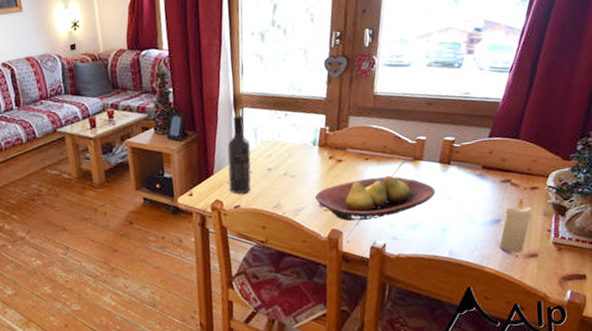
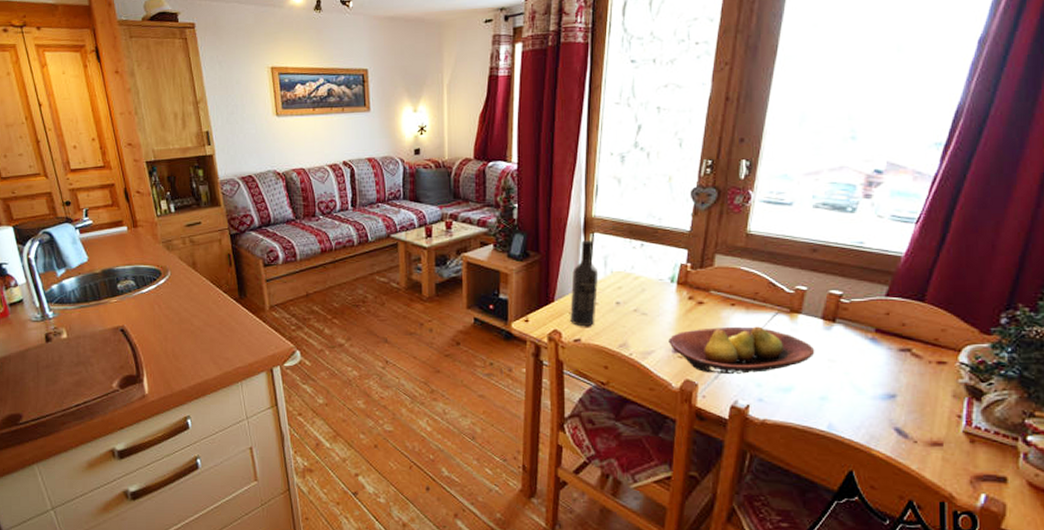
candle: present [499,198,532,253] -> none [893,373,937,439]

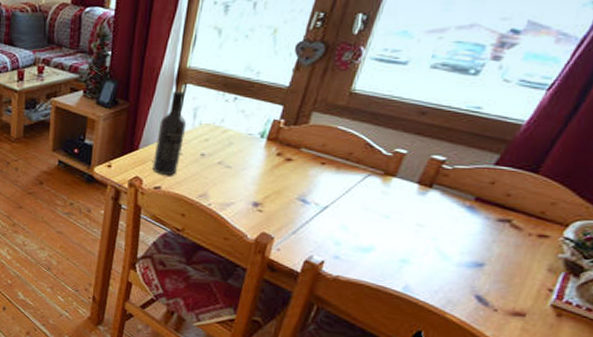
fruit bowl: present [668,326,815,374] -> none [250,184,404,232]

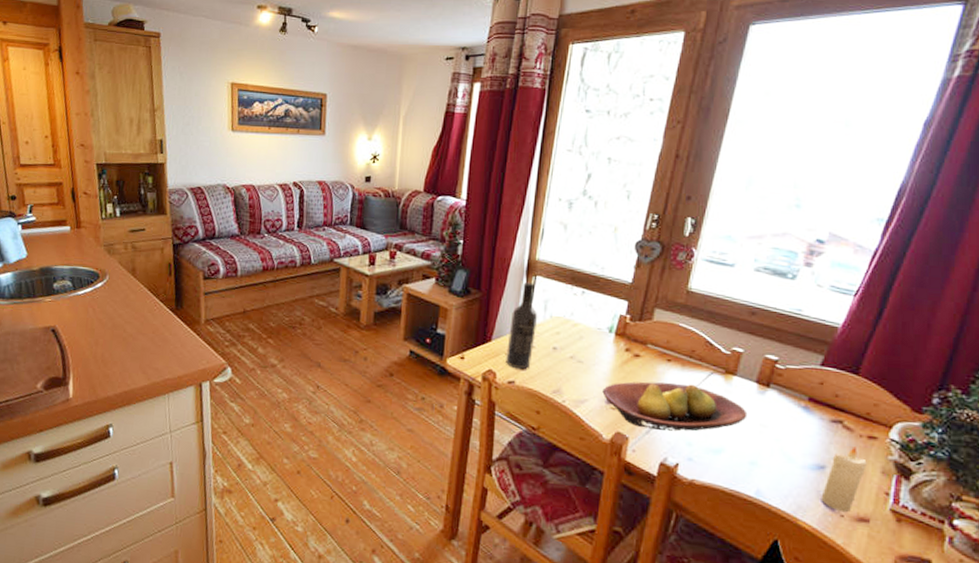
fruit bowl: none [250,184,404,232] -> present [602,381,748,432]
candle: none [474,245,533,307] -> present [821,447,867,513]

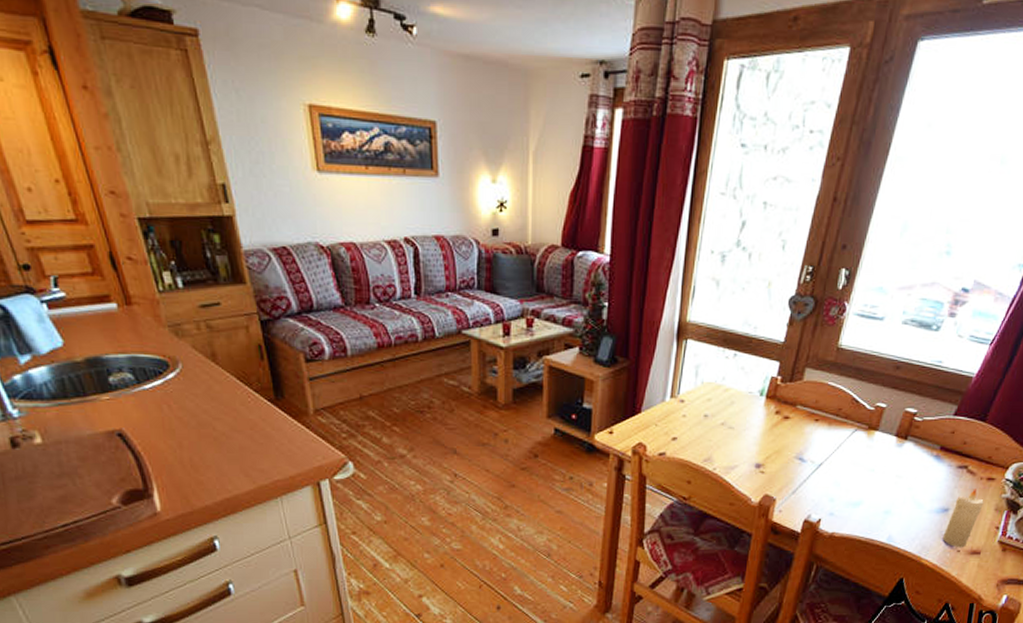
wine bottle: present [506,282,538,370] -> none [656,347,689,440]
fruit bowl: present [602,381,748,432] -> none [752,442,886,489]

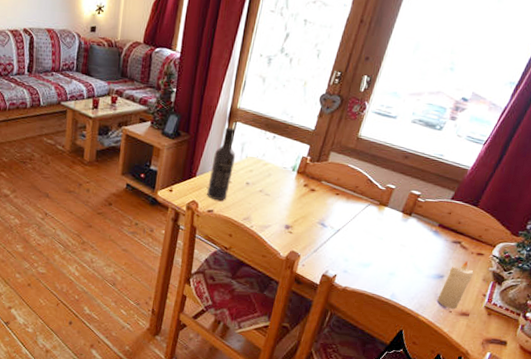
wine bottle: none [656,347,689,440] -> present [207,127,236,201]

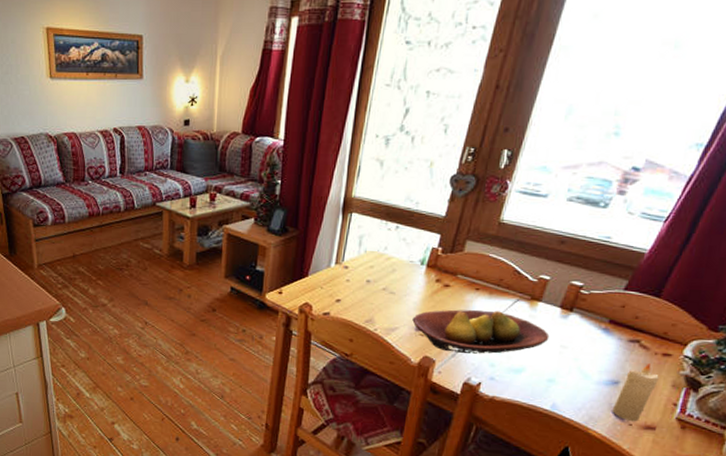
wine bottle: present [207,127,236,201] -> none [321,219,353,302]
fruit bowl: none [283,211,393,250] -> present [412,309,550,354]

